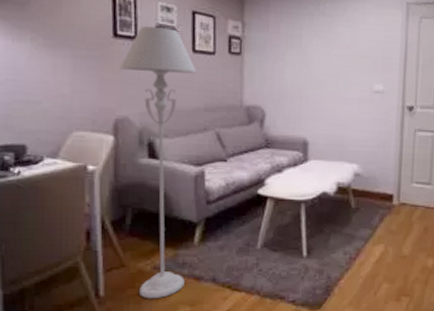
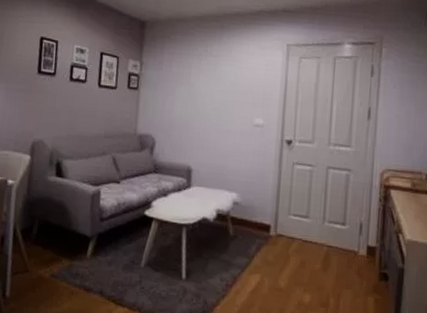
floor lamp: present [120,26,196,299] -> none [37,64,100,305]

